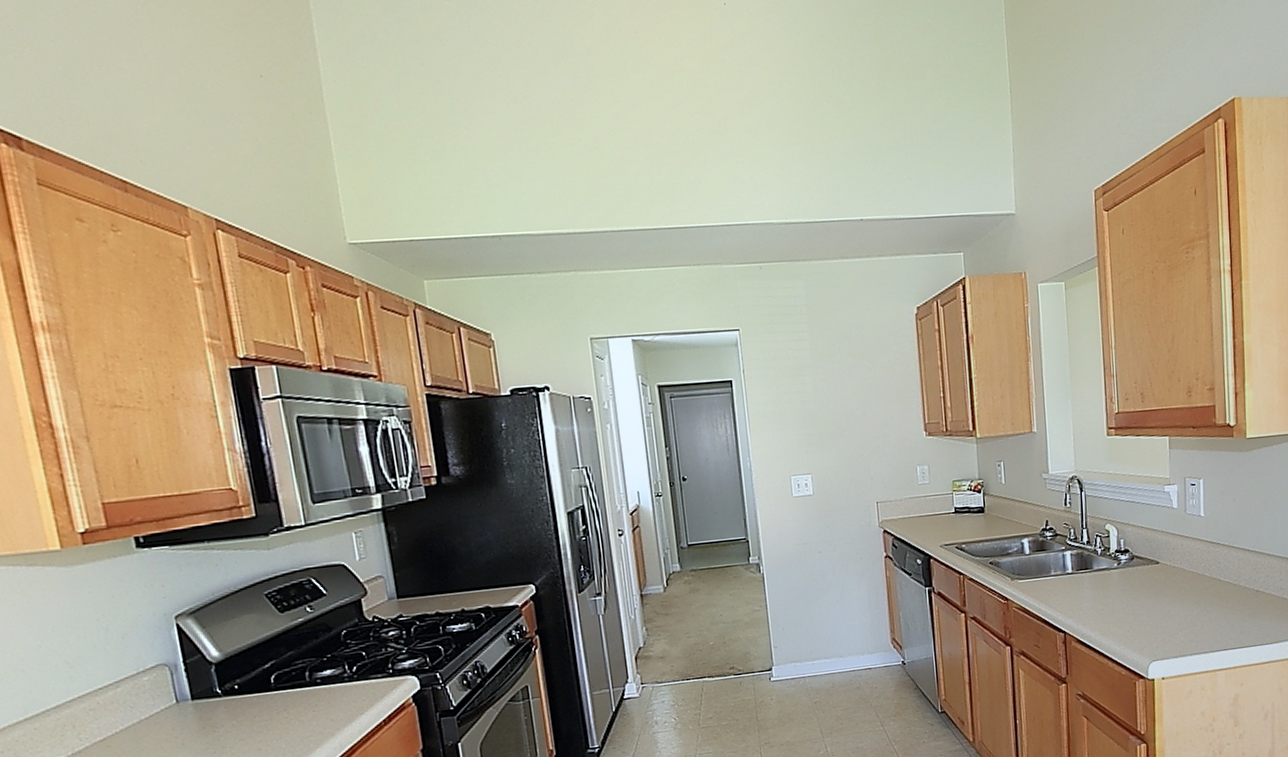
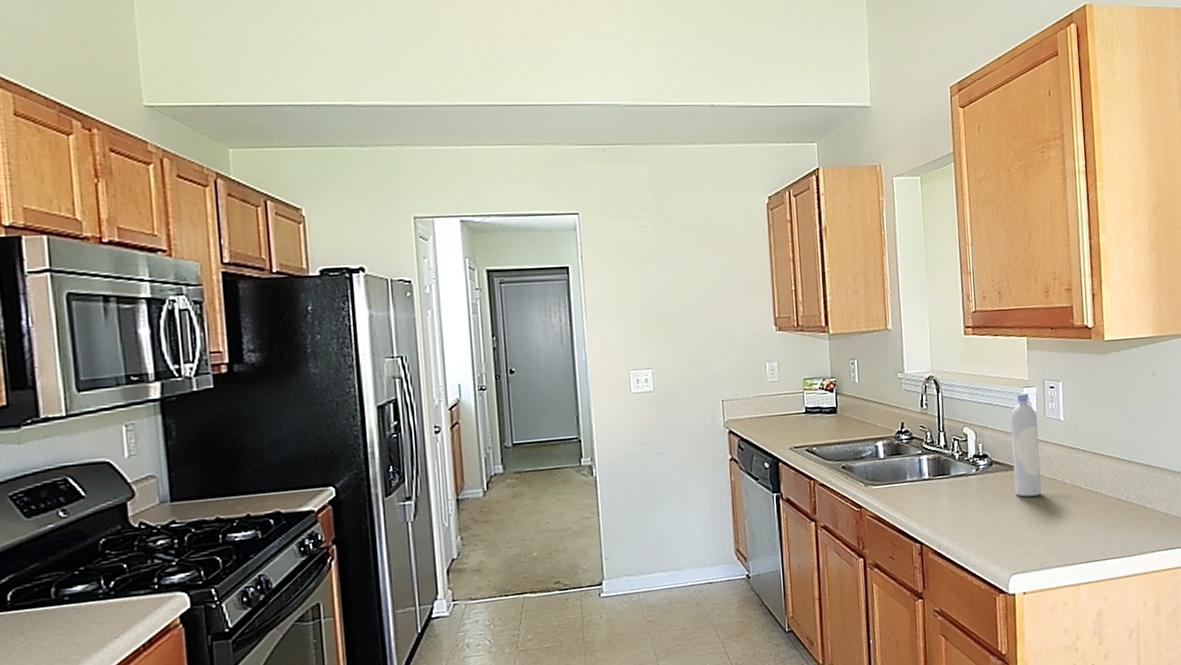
bottle: none [1151,490,1181,589] -> present [1010,392,1041,497]

